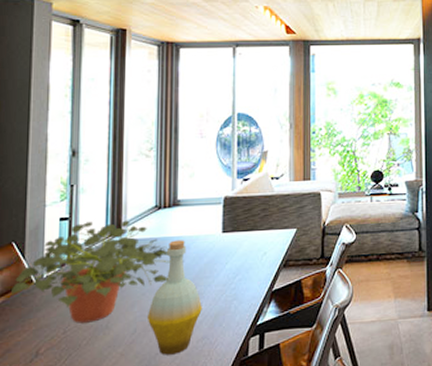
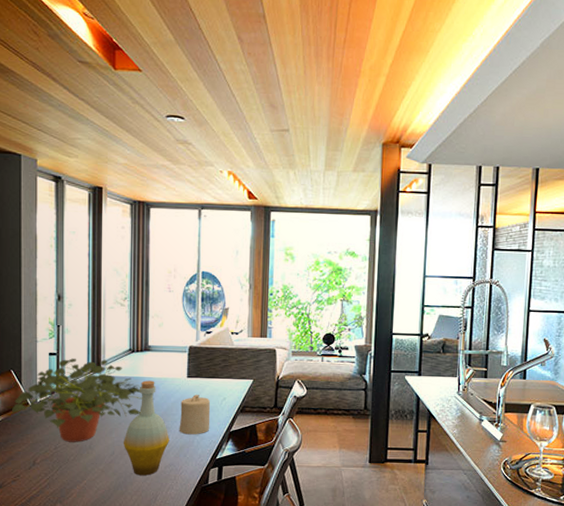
candle: none [213,251,250,300] -> present [179,395,211,435]

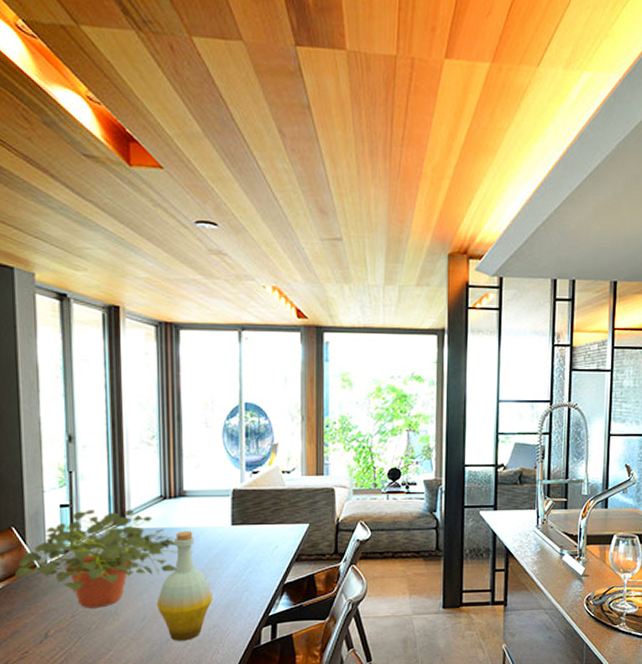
candle: present [179,395,211,435] -> none [223,544,261,591]

